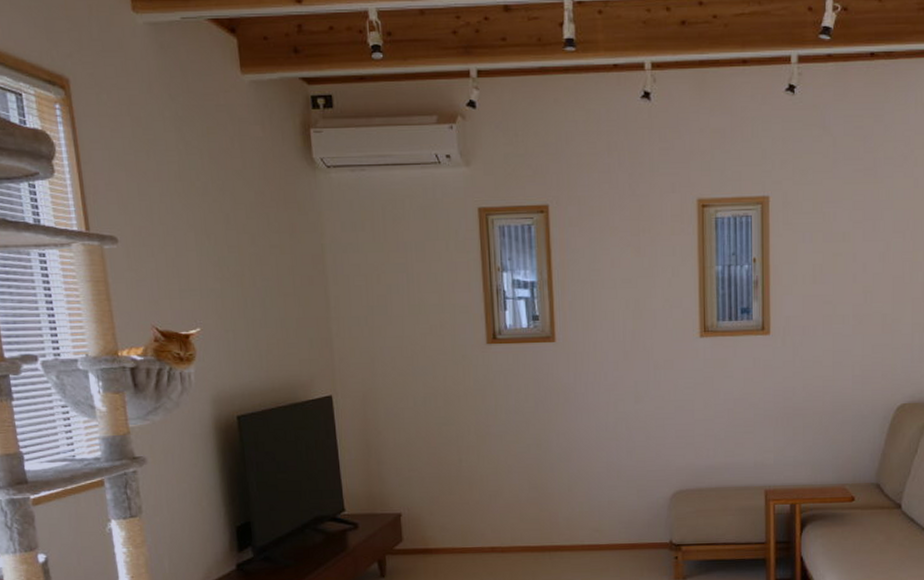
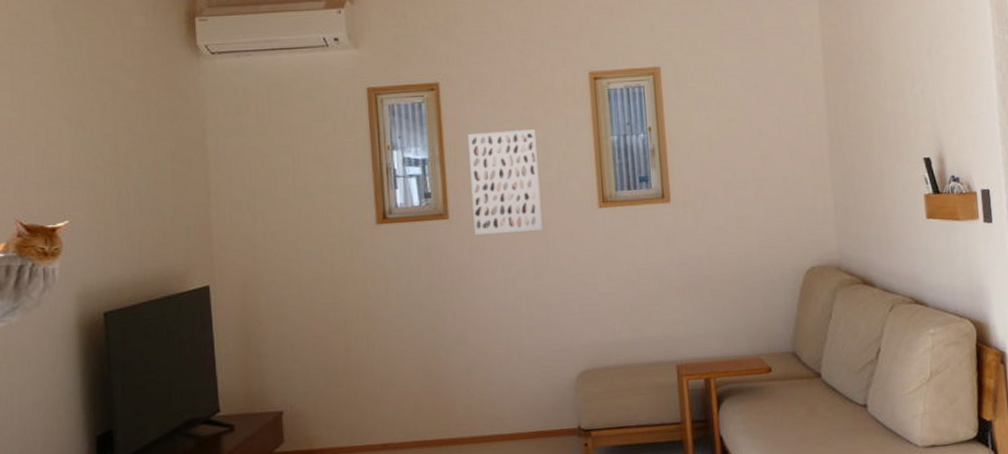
wall art: none [575,256,645,359] -> present [467,129,542,236]

